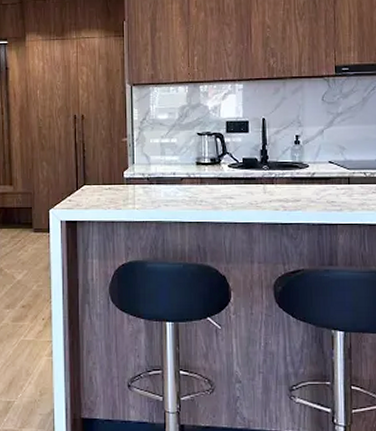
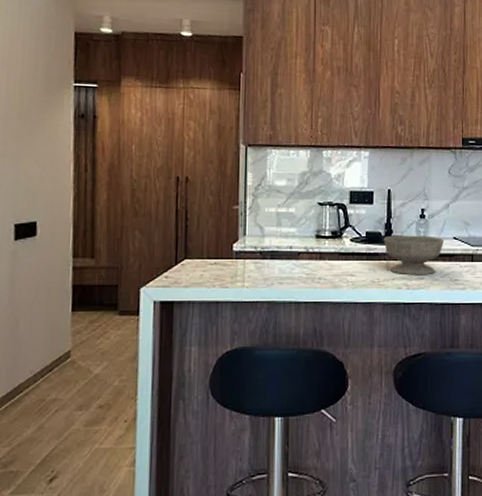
bowl: none [260,160,319,198] -> present [384,235,443,276]

